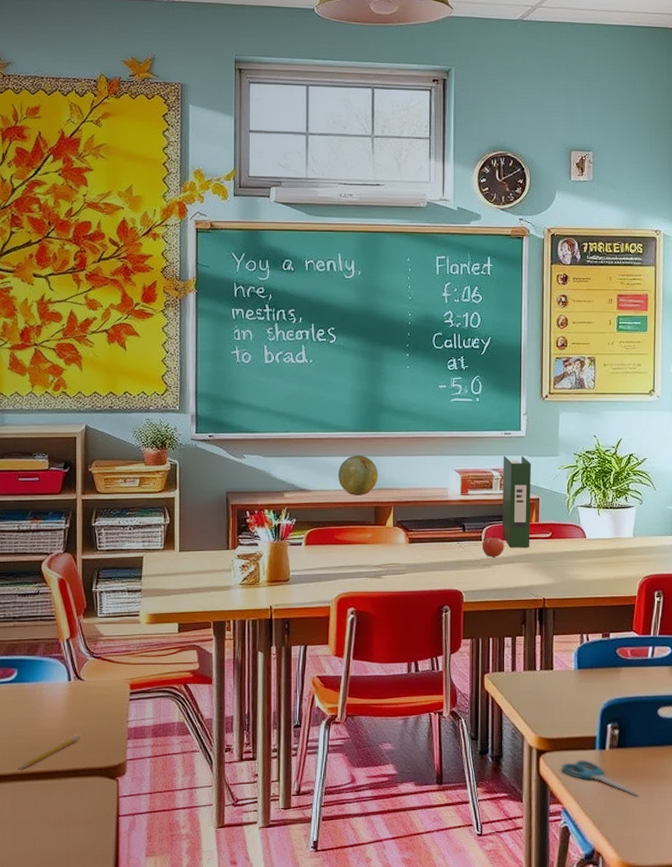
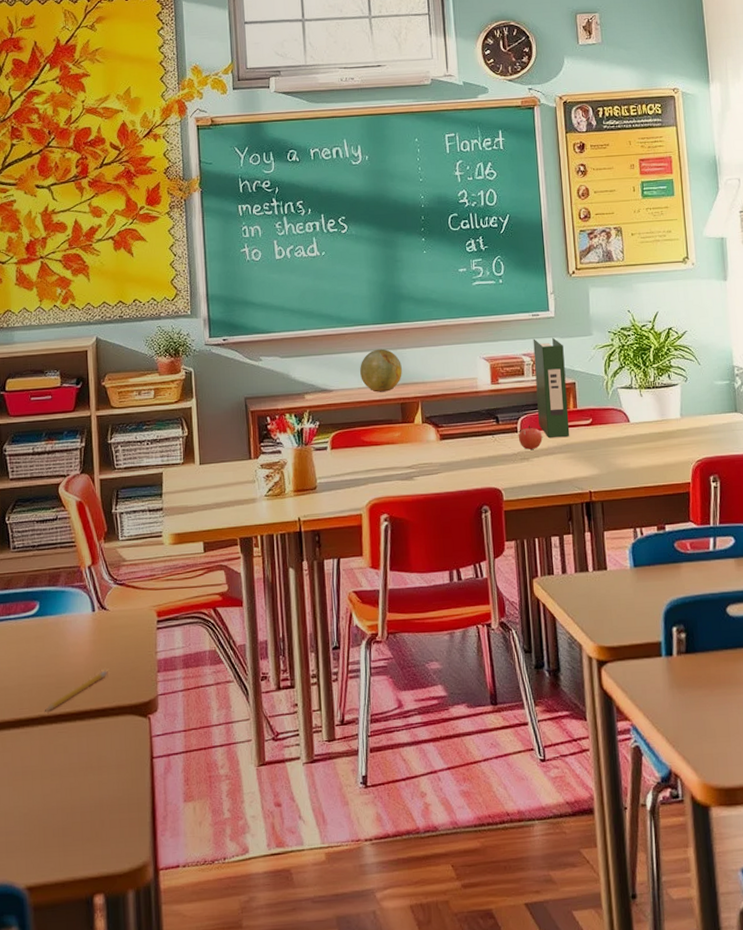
scissors: present [561,759,639,797] -> none [625,668,715,708]

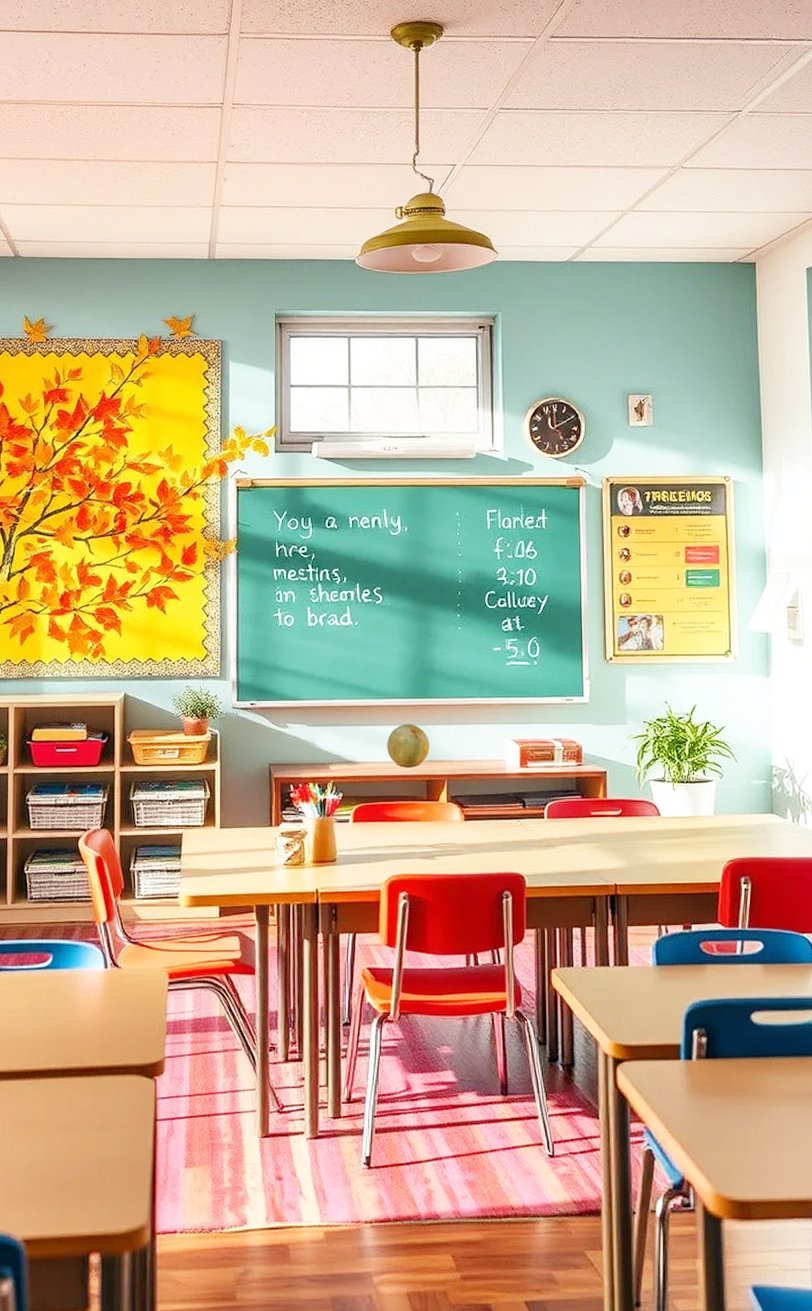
pencil: present [44,670,108,712] -> none [51,1028,117,1065]
apple: present [518,425,543,450] -> none [544,811,569,837]
binder: present [533,337,570,438] -> none [565,724,598,826]

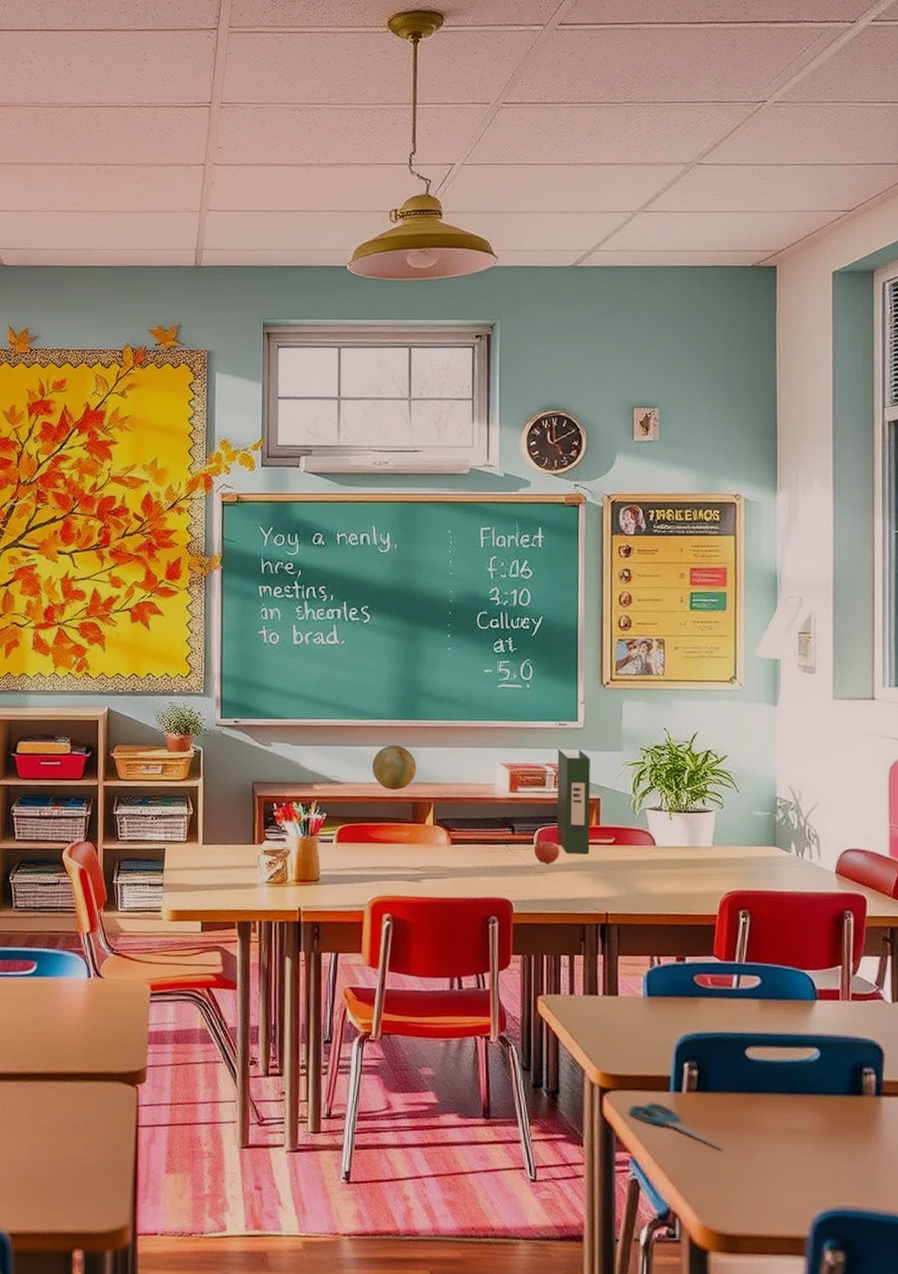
apple: none [544,811,569,837] -> present [534,837,560,863]
binder: none [565,724,598,826] -> present [556,749,590,854]
scissors: none [641,1070,733,1117] -> present [628,1101,723,1151]

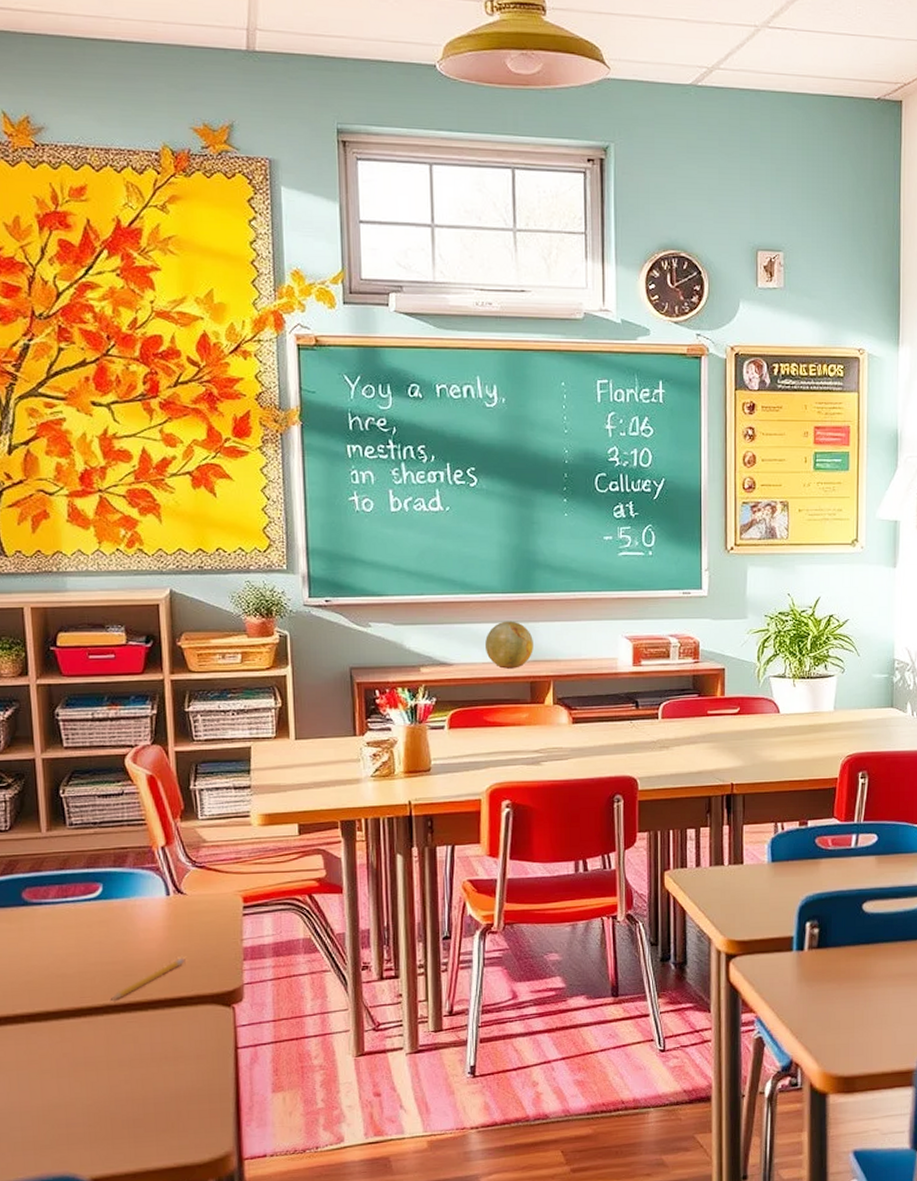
pencil: none [36,1036,100,1069] -> present [110,957,186,1001]
apple: present [534,837,560,863] -> none [658,711,685,737]
binder: present [556,749,590,854] -> none [681,618,715,726]
scissors: present [628,1101,723,1151] -> none [753,962,842,1001]

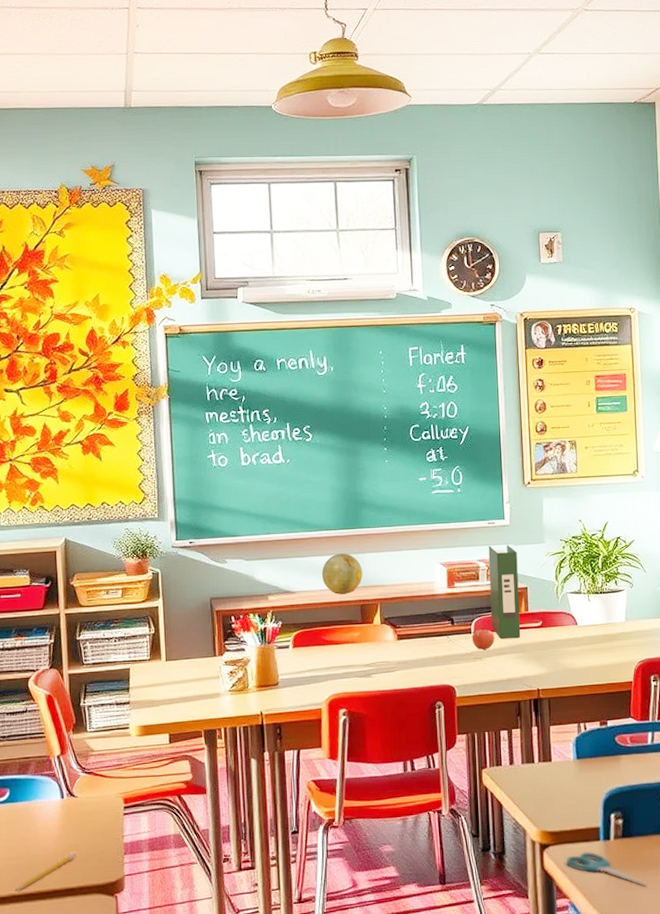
apple: none [658,711,685,737] -> present [471,626,495,650]
binder: none [681,618,715,726] -> present [488,544,521,639]
scissors: none [753,962,842,1001] -> present [565,851,647,887]

